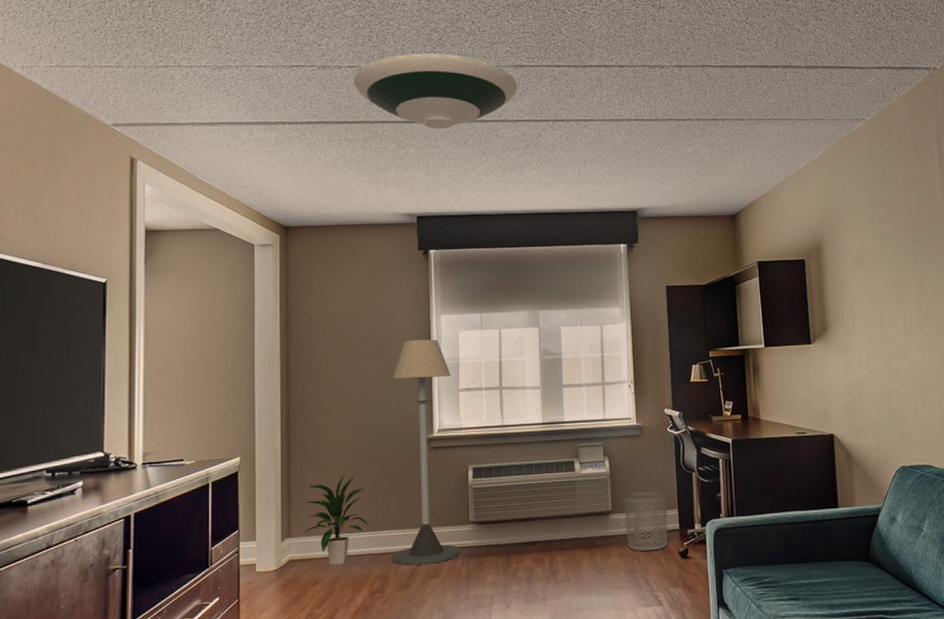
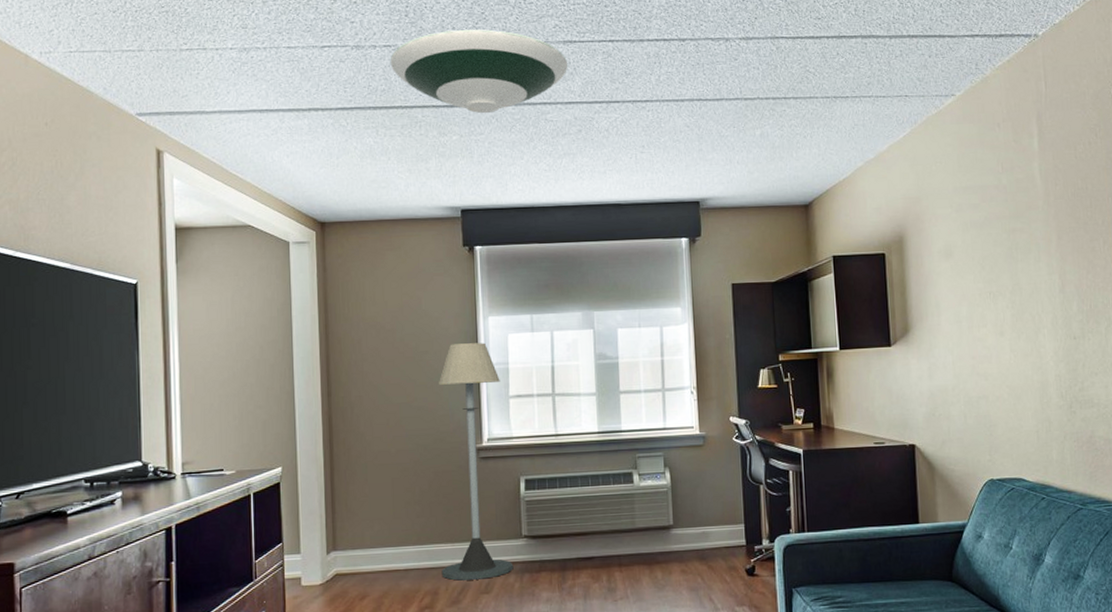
indoor plant: present [303,474,370,566] -> none [348,485,418,580]
waste bin: present [623,491,668,552] -> none [685,504,734,569]

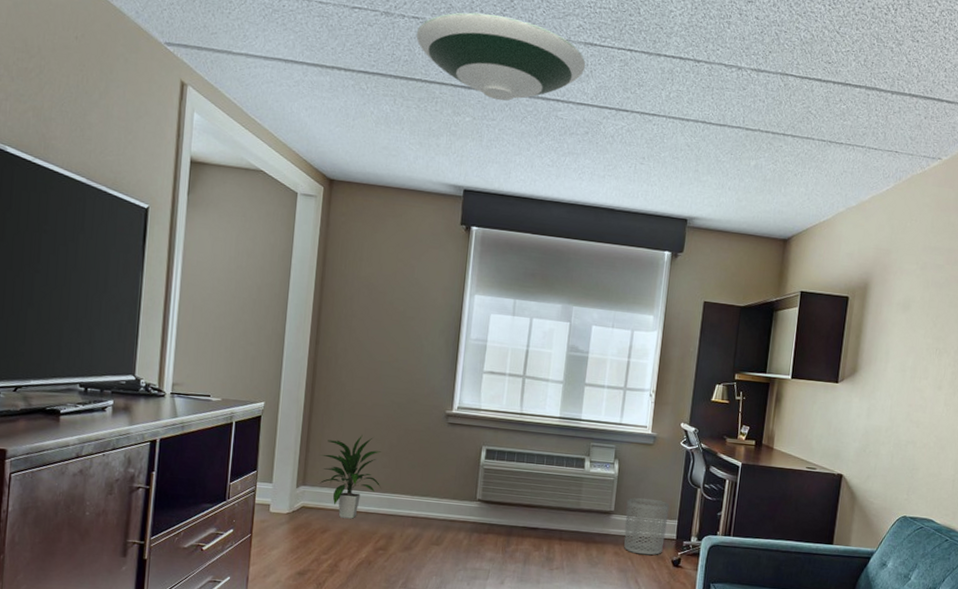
indoor plant: none [348,485,418,580] -> present [320,435,382,519]
floor lamp: present [438,342,514,581] -> none [398,314,477,532]
waste bin: none [685,504,734,569] -> present [624,498,670,556]

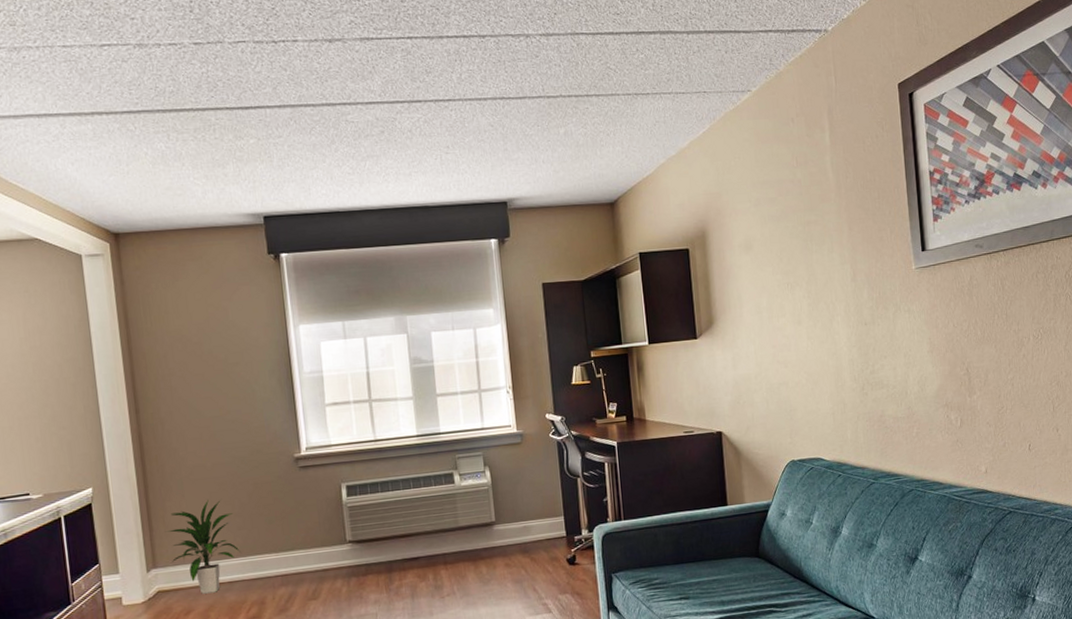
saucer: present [416,12,586,101] -> none [176,26,367,116]
waste bin: present [624,498,670,556] -> none [506,499,555,561]

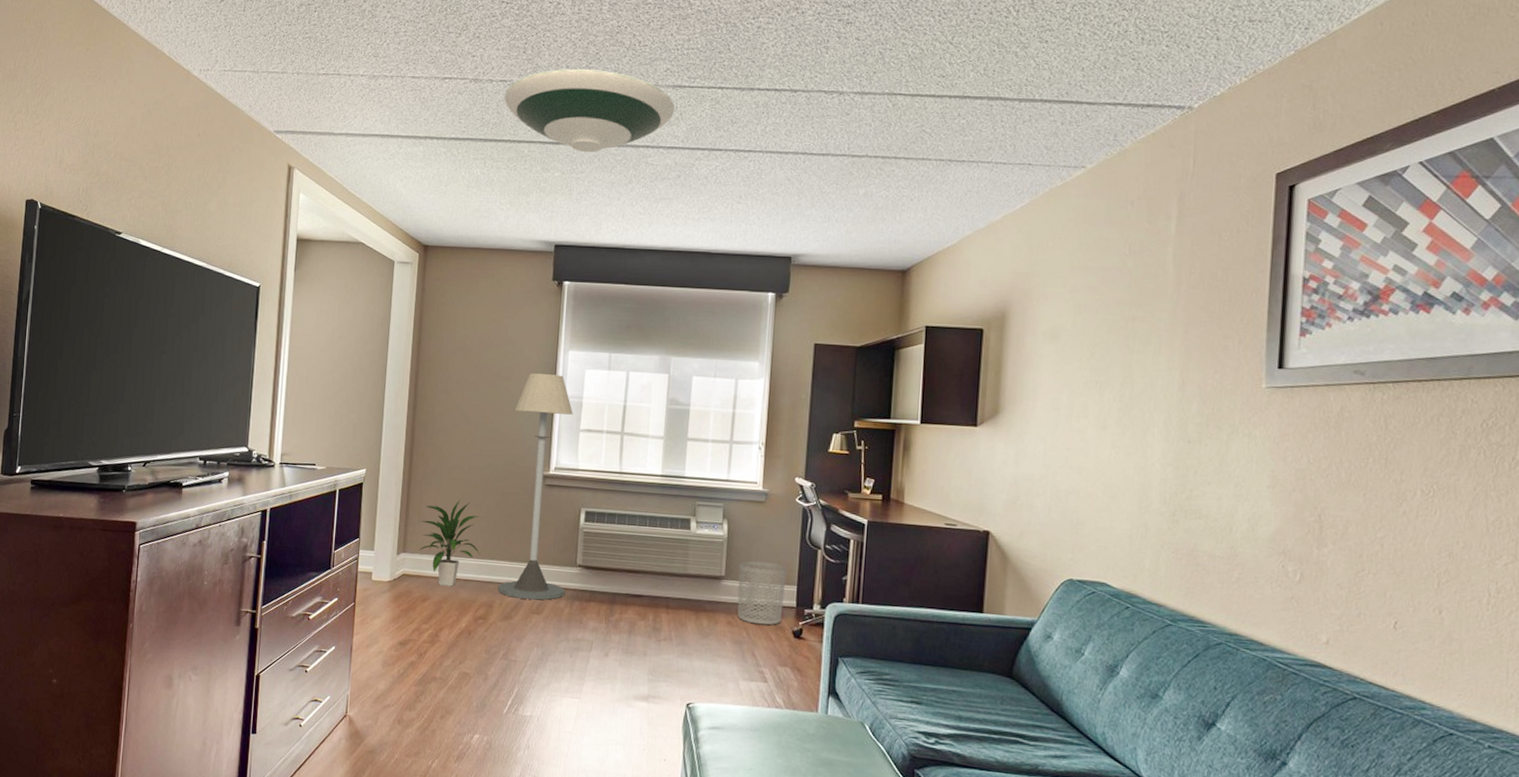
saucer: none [176,26,367,116] -> present [504,68,675,153]
floor lamp: none [251,351,340,589] -> present [498,373,573,600]
waste bin: none [506,499,555,561] -> present [737,561,787,626]

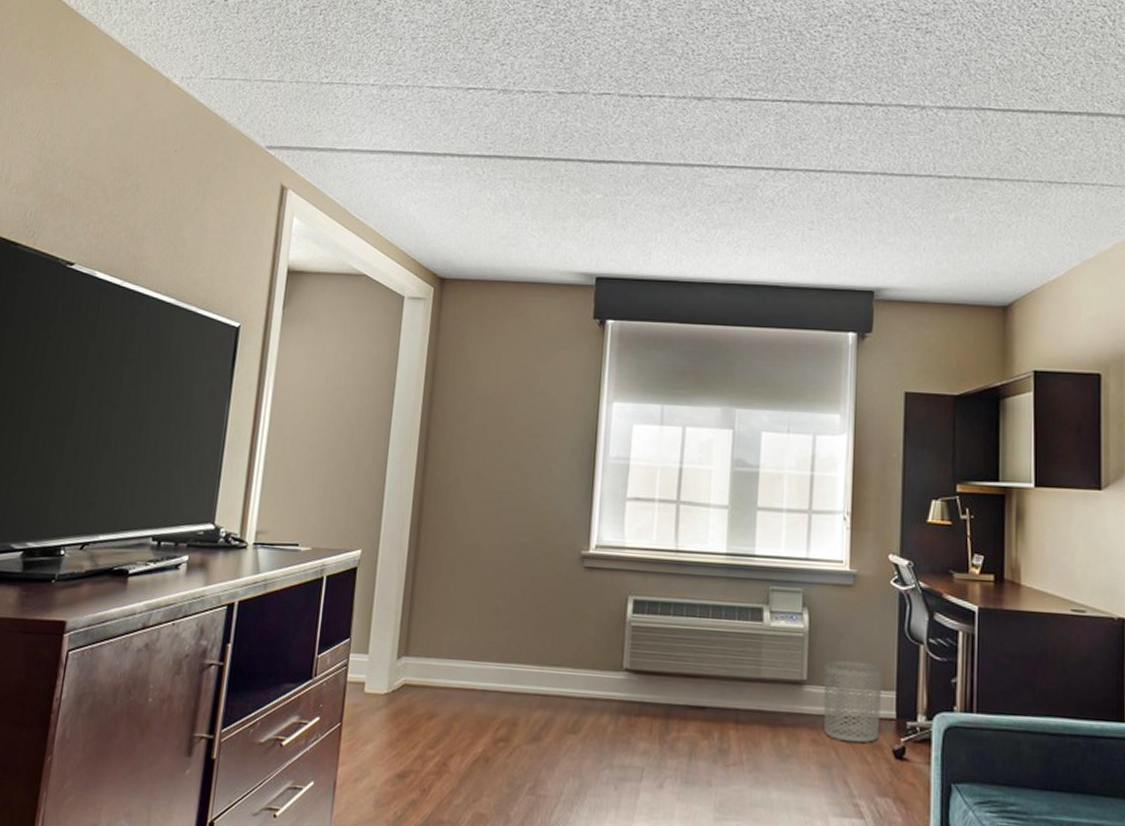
indoor plant: present [419,499,480,587] -> none [426,587,502,700]
floor lamp: present [498,373,573,600] -> none [524,429,618,716]
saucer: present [504,68,675,153] -> none [537,78,735,173]

